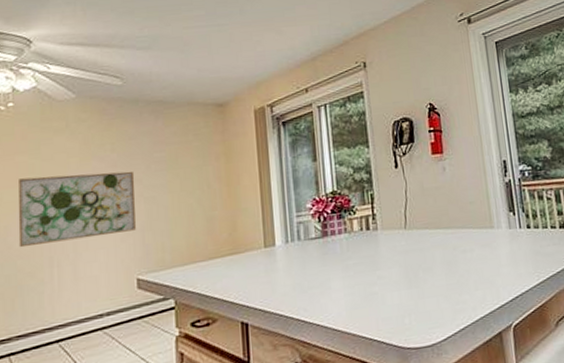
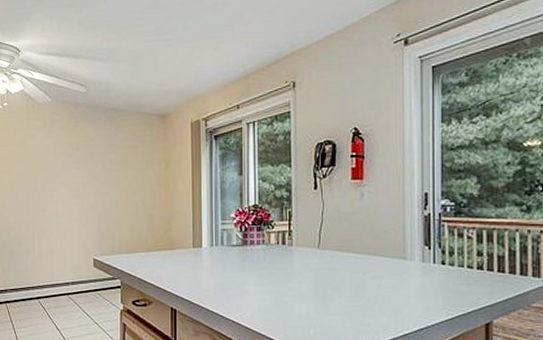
wall art: present [18,171,136,248] -> none [11,166,94,222]

